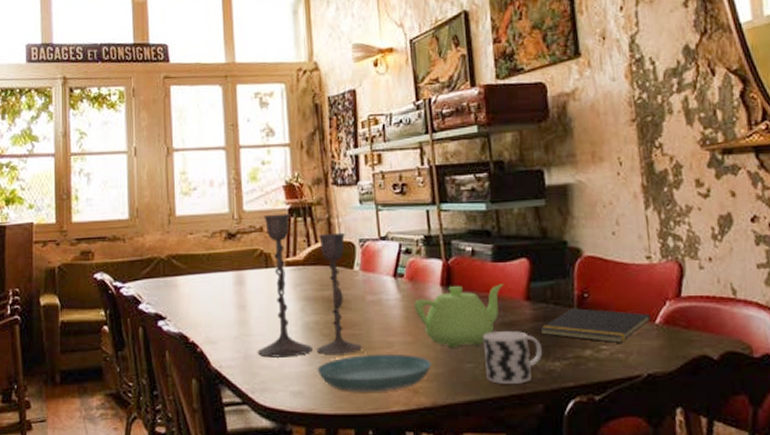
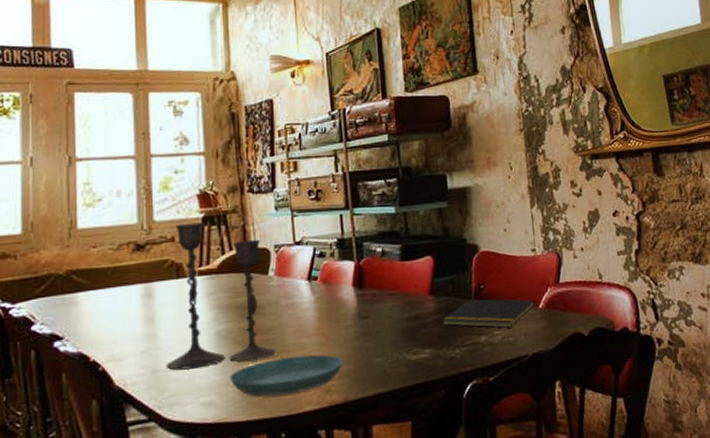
teapot: present [414,284,504,348] -> none [327,281,411,345]
cup: present [484,331,542,384] -> none [392,324,444,375]

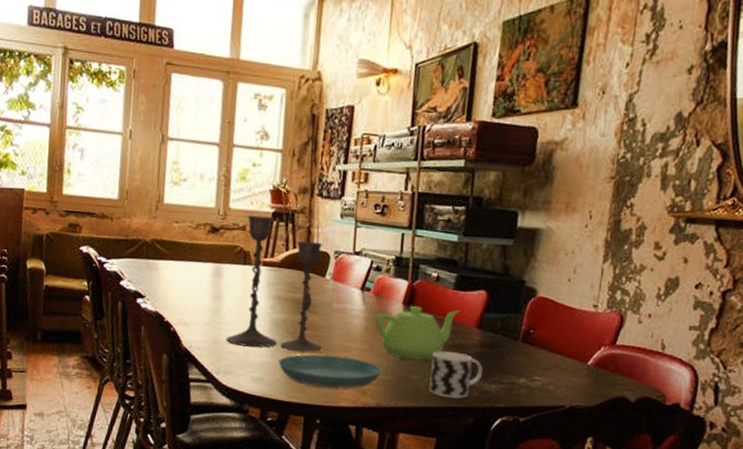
teapot: none [327,281,411,345] -> present [375,306,460,361]
cup: none [392,324,444,375] -> present [429,351,483,399]
notepad: present [442,299,536,328] -> none [484,341,586,377]

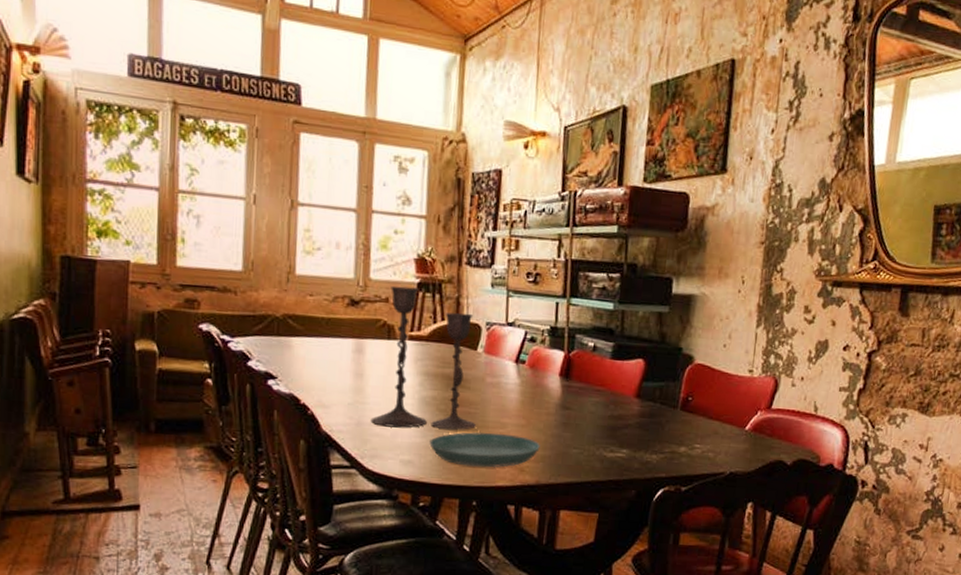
teapot: present [375,306,460,361] -> none [531,377,618,434]
cup: present [429,351,483,399] -> none [589,422,643,471]

